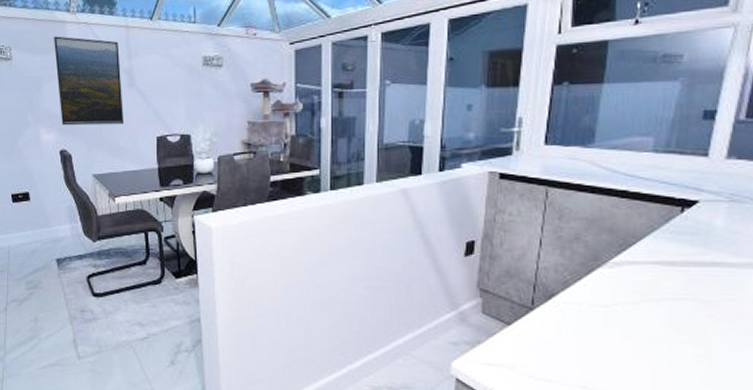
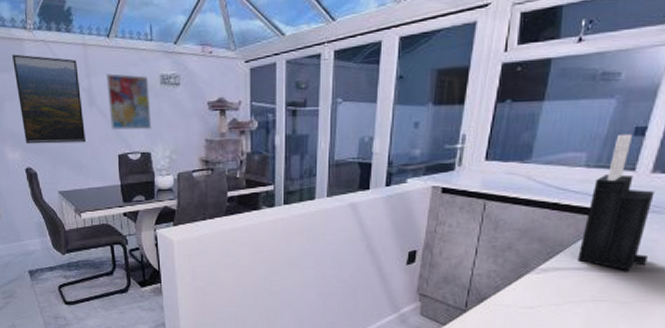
wall art: none [148,55,192,112] -> present [106,73,152,130]
knife block: none [653,117,732,266] -> present [577,133,655,271]

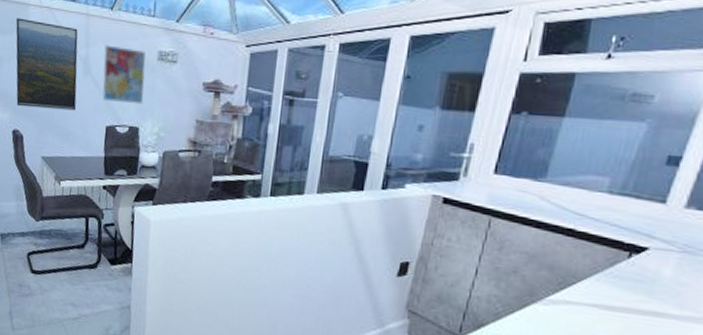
knife block: present [577,133,655,271] -> none [592,161,688,316]

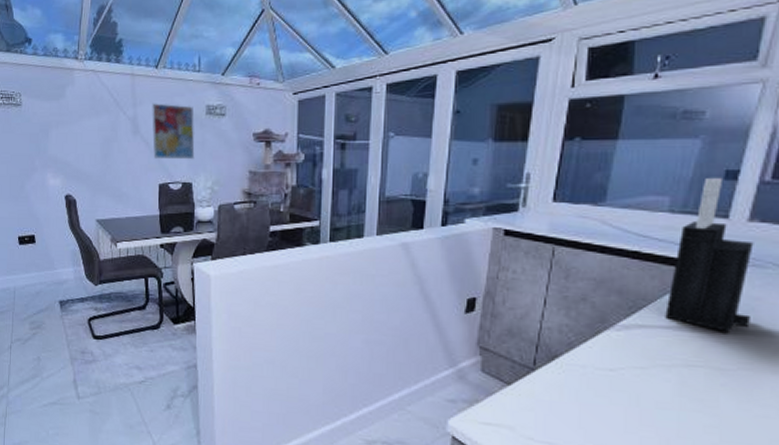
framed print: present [16,18,78,111] -> none [62,83,127,171]
knife block: none [592,161,688,316] -> present [665,177,754,333]

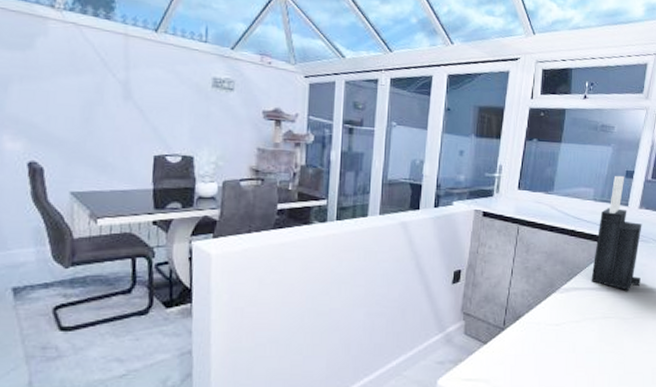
wall art: present [152,103,195,160] -> none [147,68,199,133]

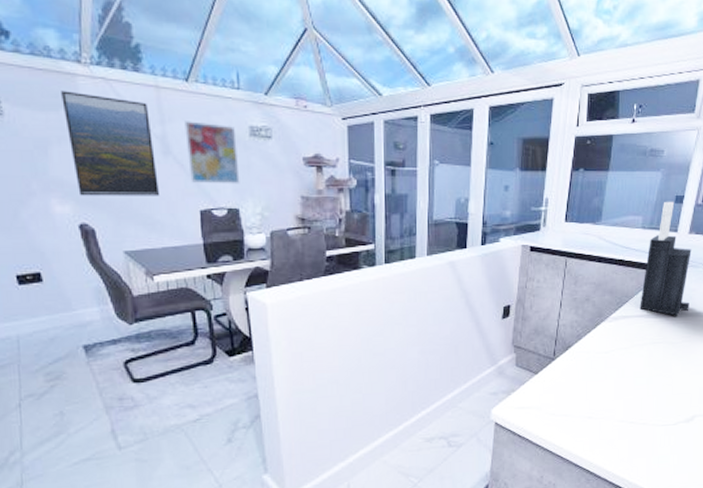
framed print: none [29,32,116,139] -> present [61,90,159,196]
wall art: none [147,68,199,133] -> present [184,121,240,184]

